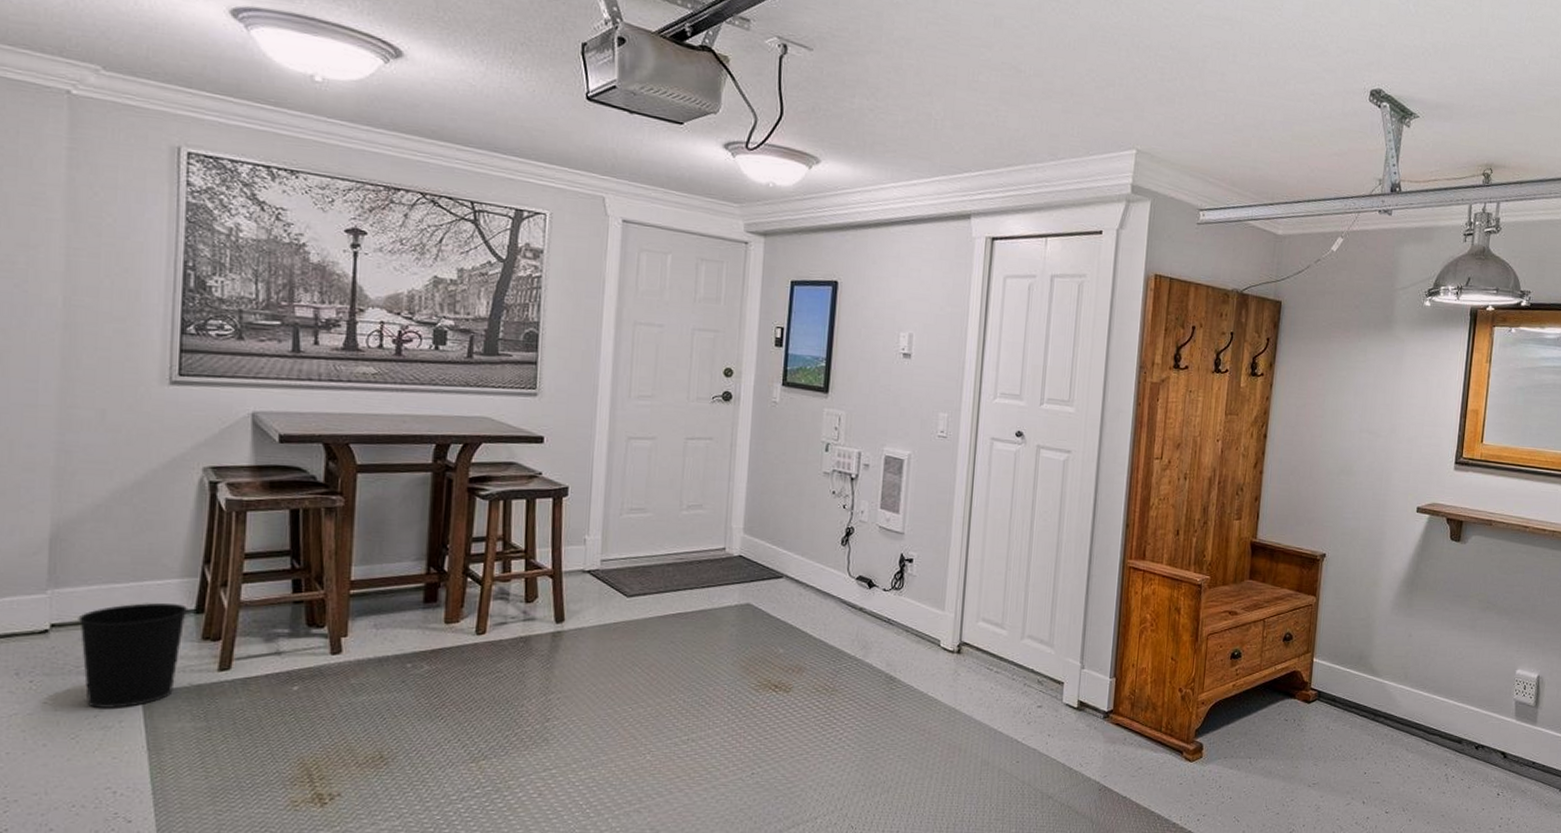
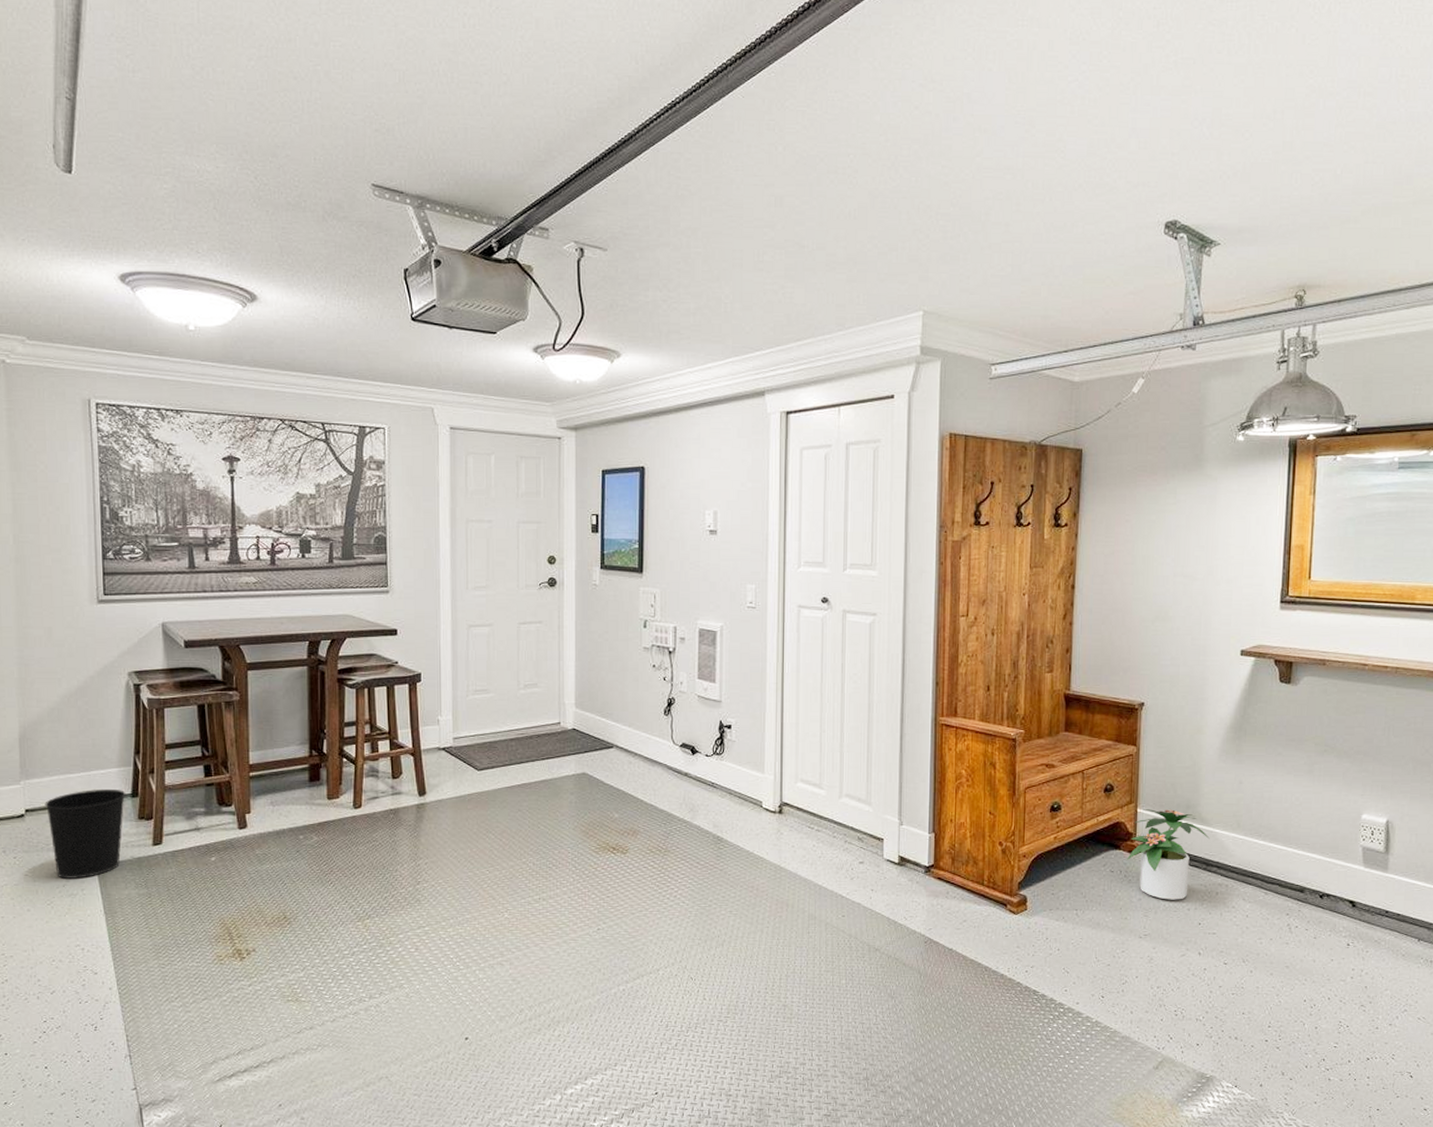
potted plant: none [1301,659,1379,749] -> present [1127,809,1210,900]

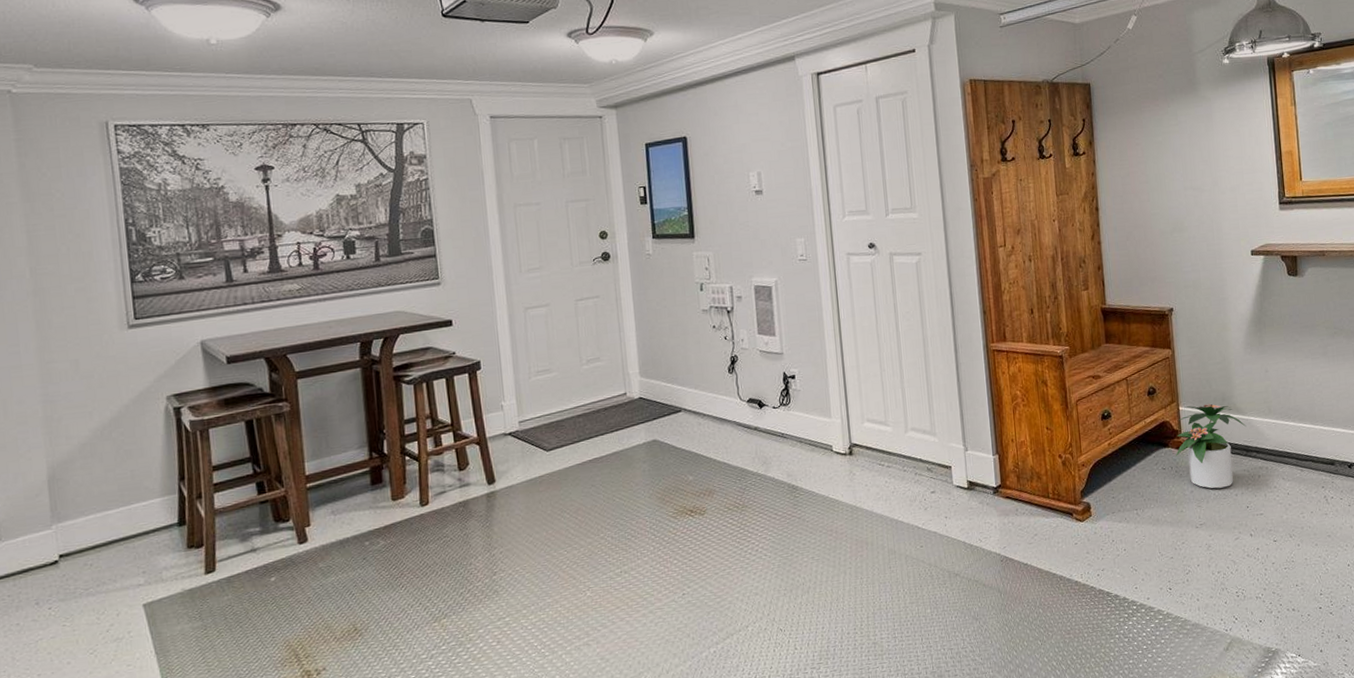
wastebasket: present [45,788,126,879] -> none [81,520,172,623]

